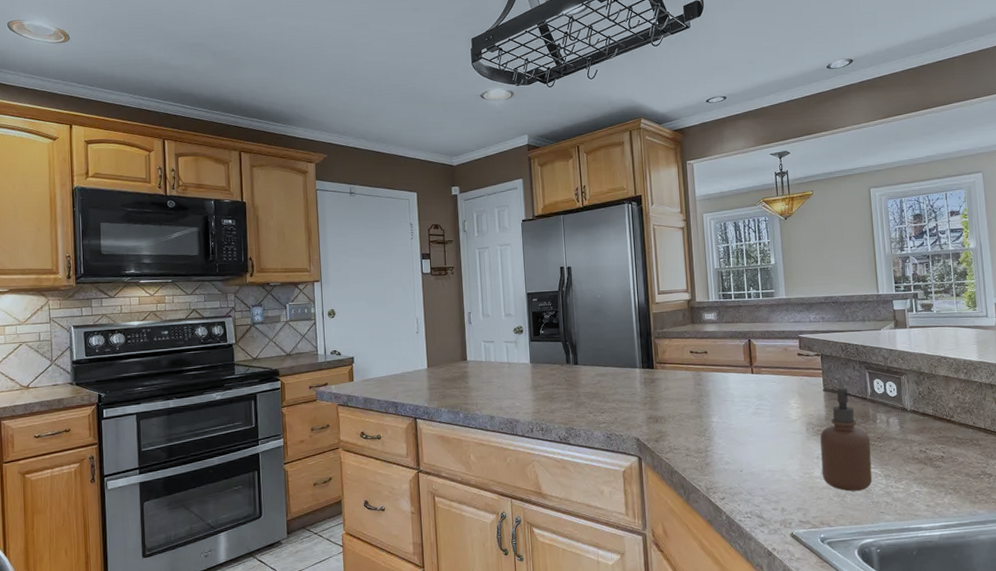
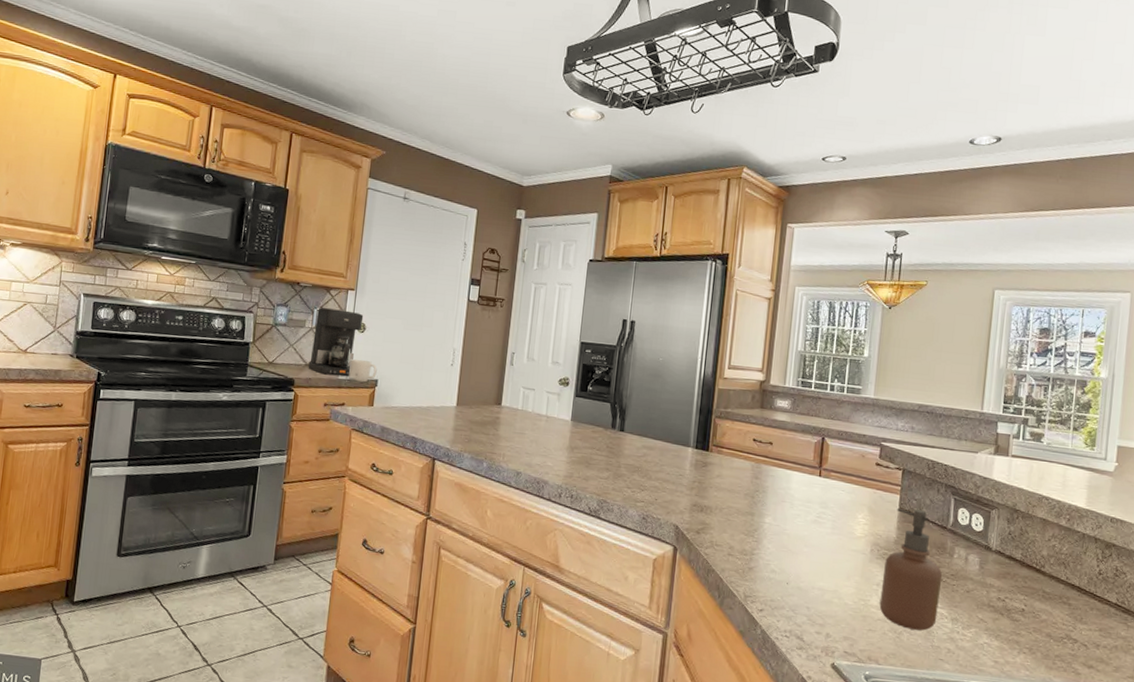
coffee maker: none [289,300,332,361] -> present [308,307,364,377]
mug: none [326,341,352,362] -> present [348,359,377,383]

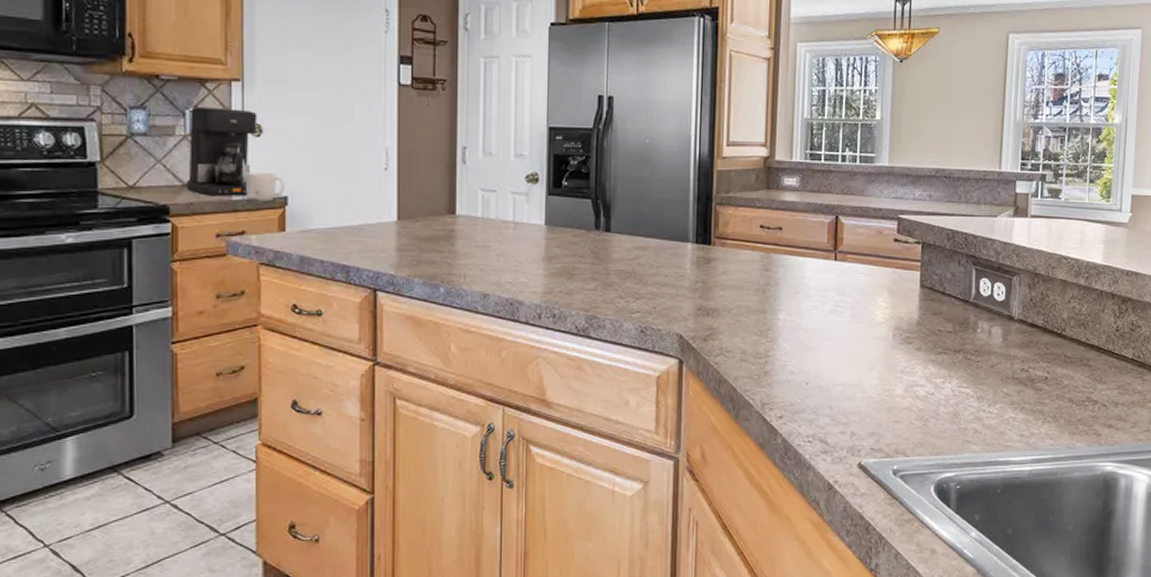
soap dispenser: present [879,508,943,631] -> none [904,285,967,415]

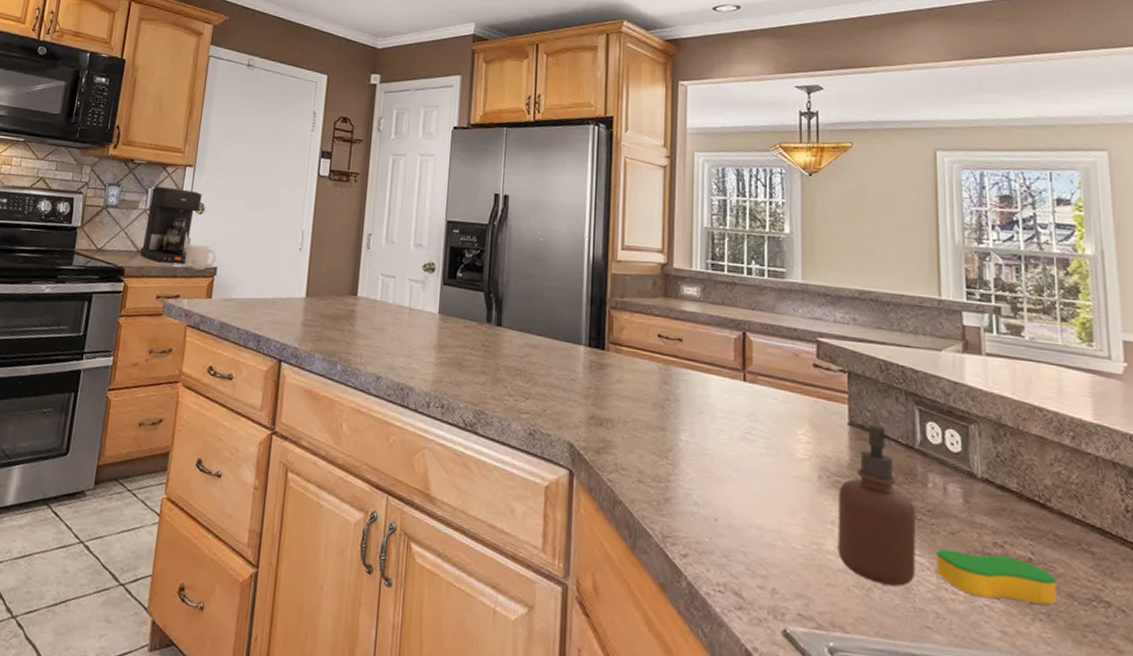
soap dispenser: none [904,285,967,415] -> present [837,421,917,587]
sponge: none [978,378,1063,412] -> present [936,548,1057,605]

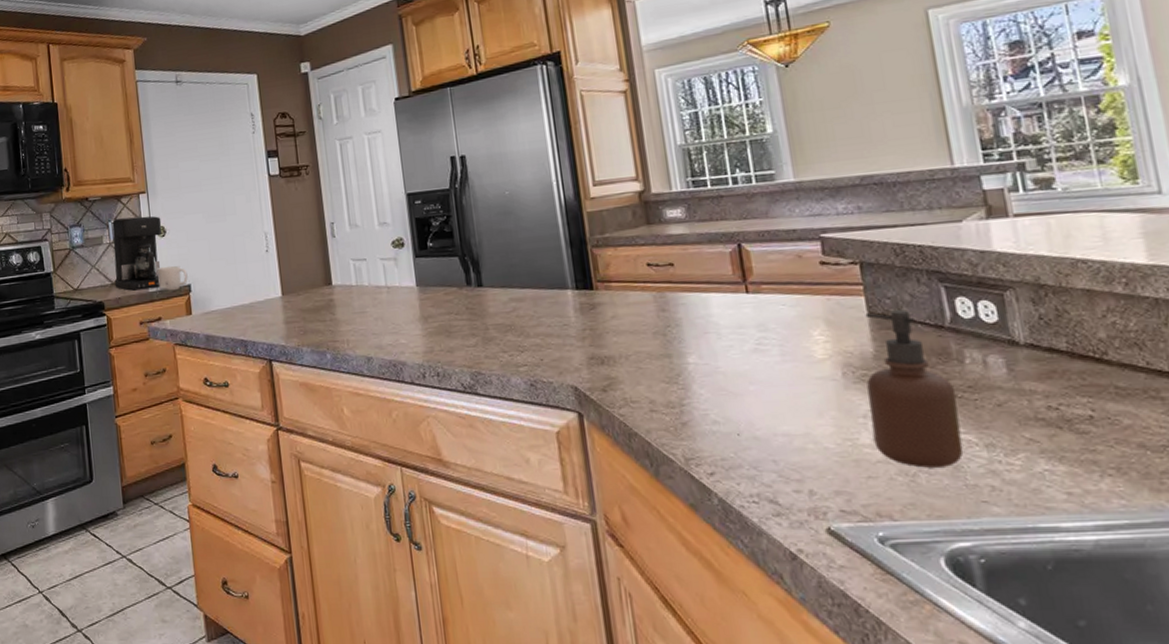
sponge: present [936,548,1057,605] -> none [983,417,1127,464]

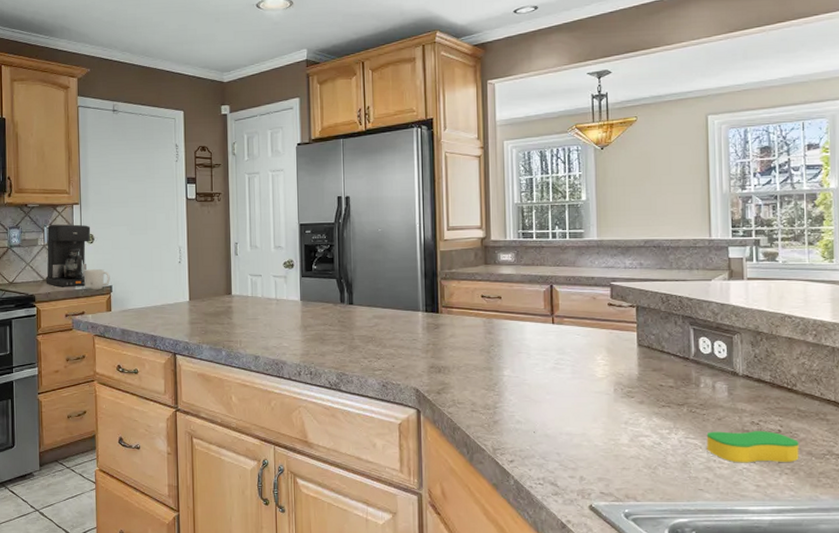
soap dispenser: present [865,310,964,468] -> none [629,344,691,463]
sponge: none [983,417,1127,464] -> present [706,431,799,463]

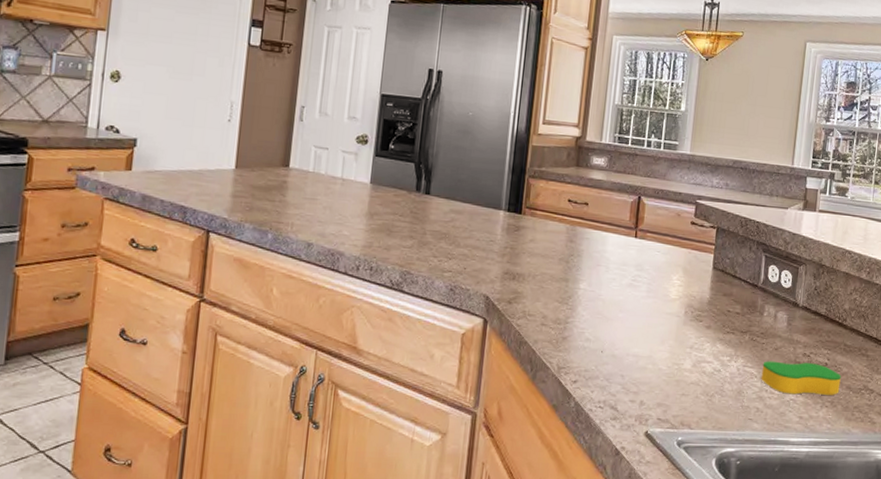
coffee maker: present [46,224,91,287] -> none [46,51,118,136]
mug: present [84,268,110,290] -> none [99,113,136,143]

